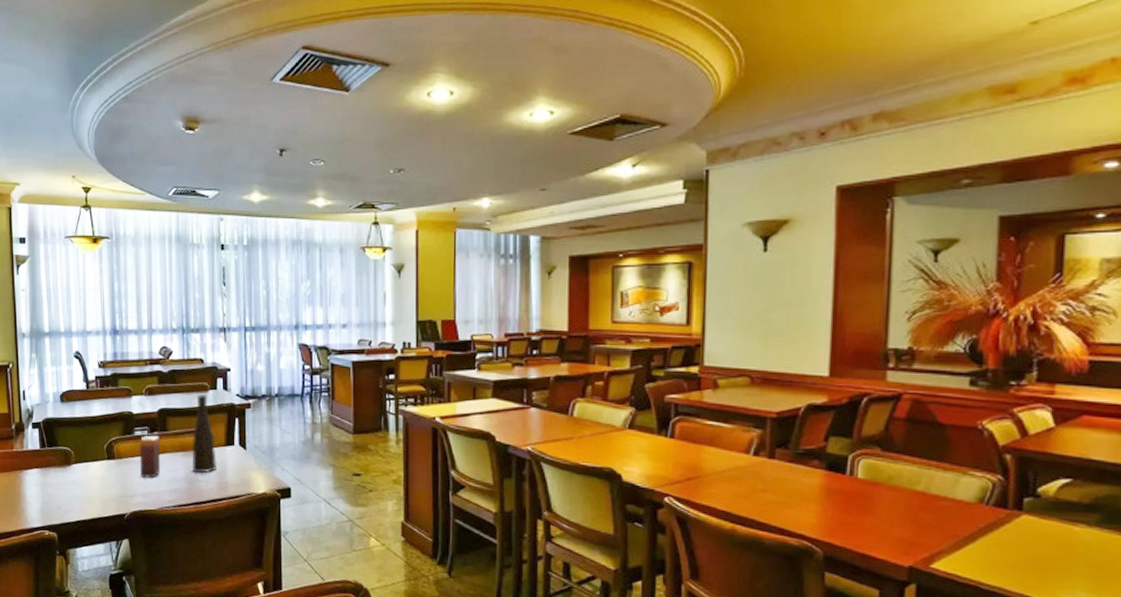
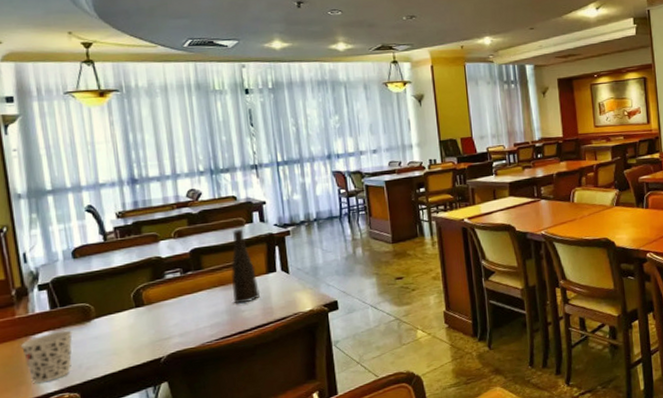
cup: none [15,470,55,517] -> present [20,330,72,384]
candle: present [139,435,161,478] -> none [171,275,199,319]

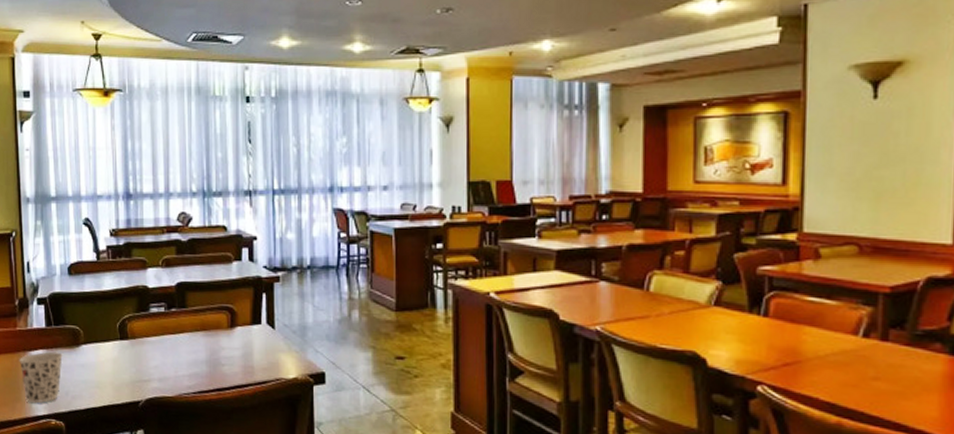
vase: present [230,228,261,304] -> none [213,265,243,356]

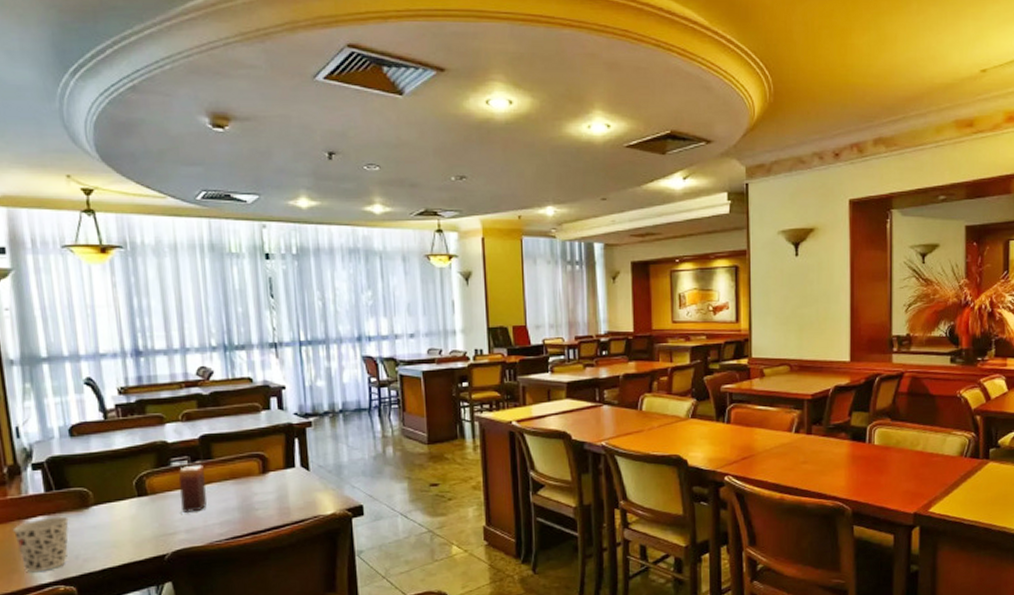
candle: none [155,312,179,361] -> present [178,464,208,512]

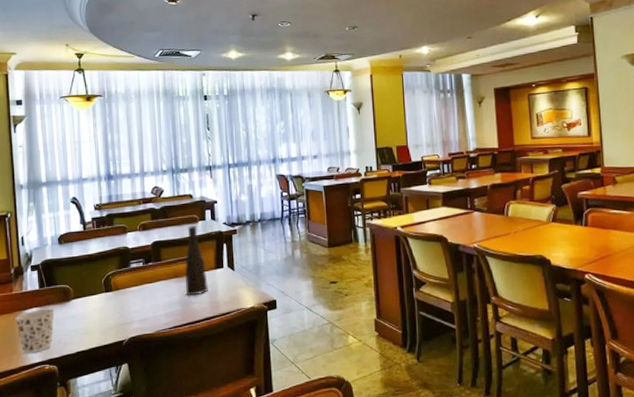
candle: present [178,464,208,512] -> none [135,266,156,305]
vase: none [243,415,277,501] -> present [184,225,209,296]

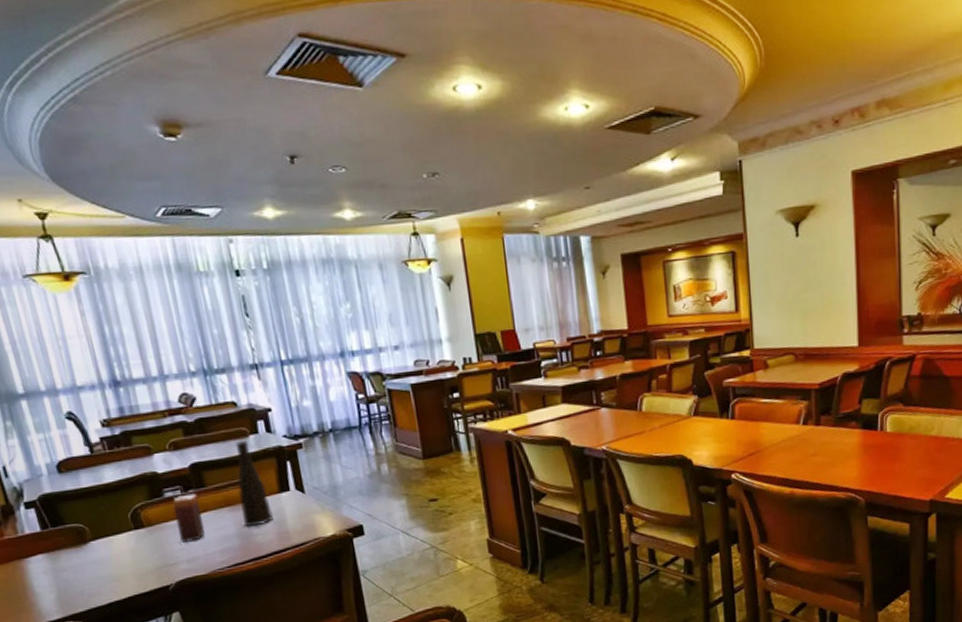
cup: present [15,308,55,354] -> none [13,553,73,611]
candle: none [135,266,156,305] -> present [172,493,205,543]

